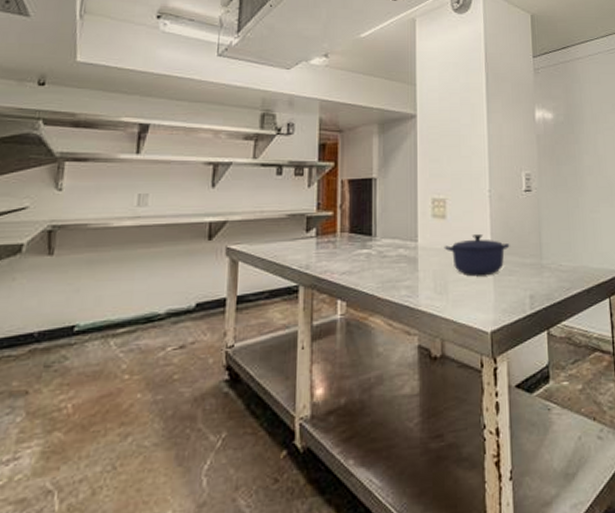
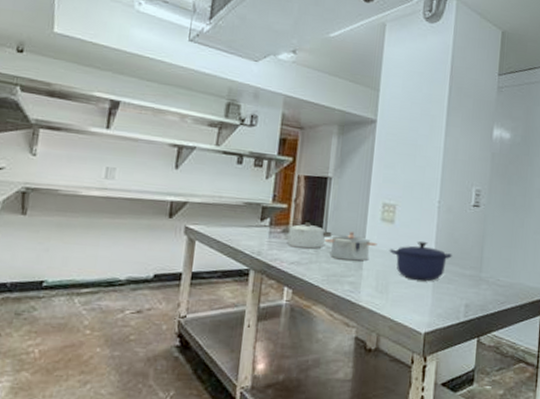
cooking pot: none [330,228,382,258] -> present [282,222,332,250]
cooking pot: none [375,232,431,265] -> present [324,231,377,262]

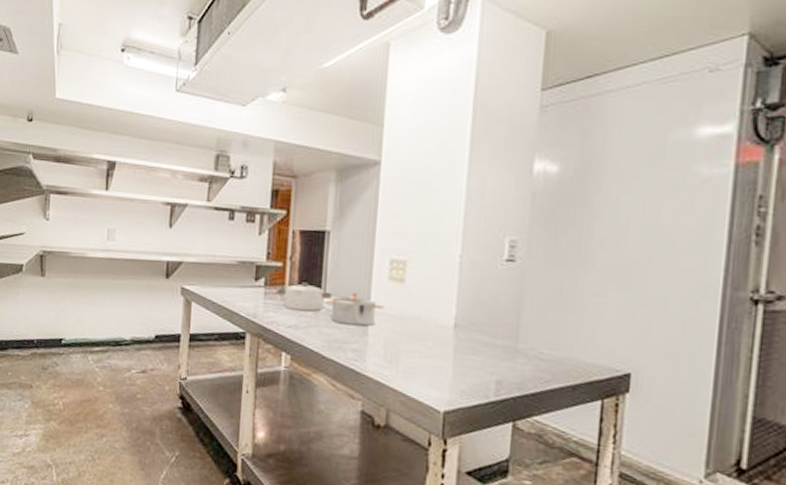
cooking pot: present [389,240,452,281] -> none [399,303,479,351]

